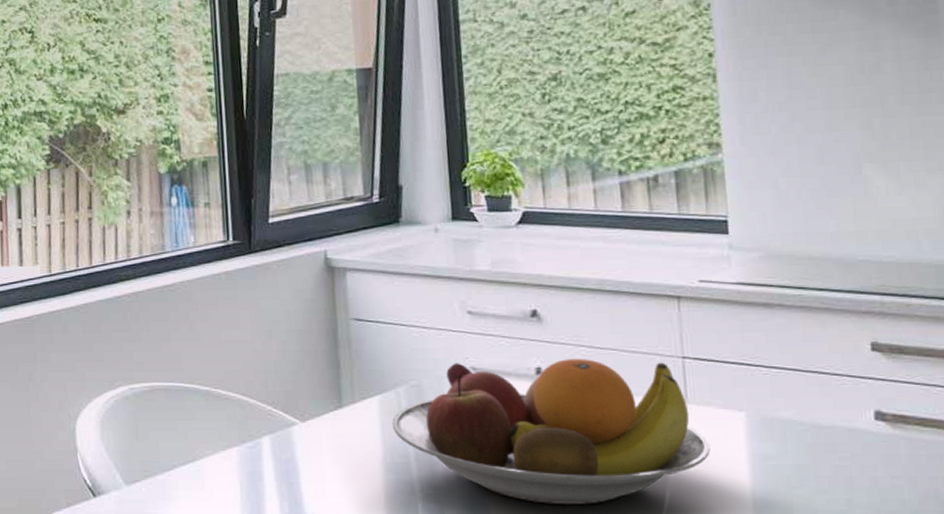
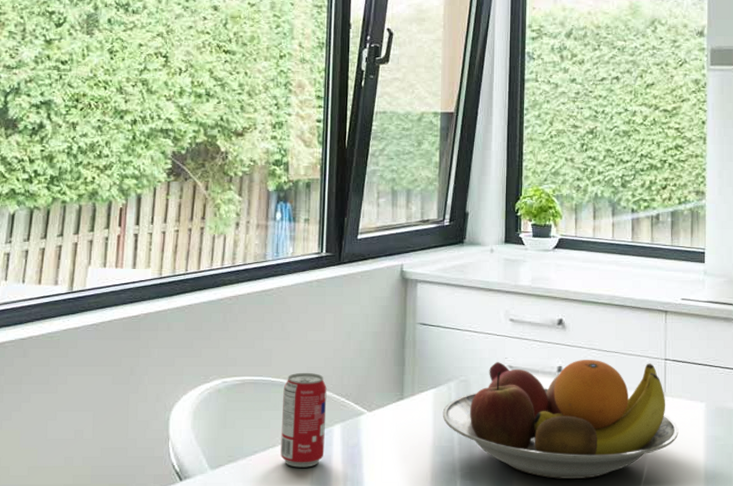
beverage can: none [199,377,254,485] -> present [281,372,327,468]

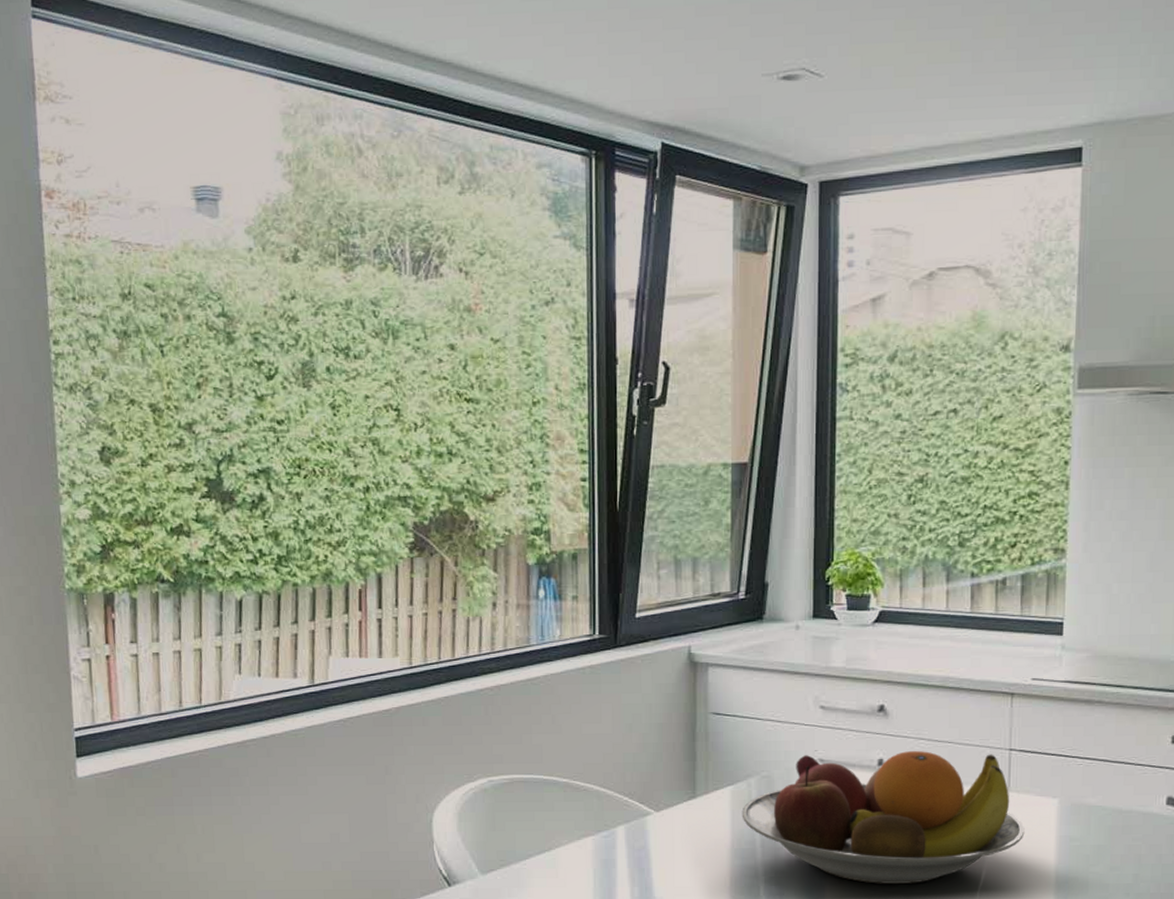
beverage can: present [281,372,327,468] -> none [557,769,608,872]

